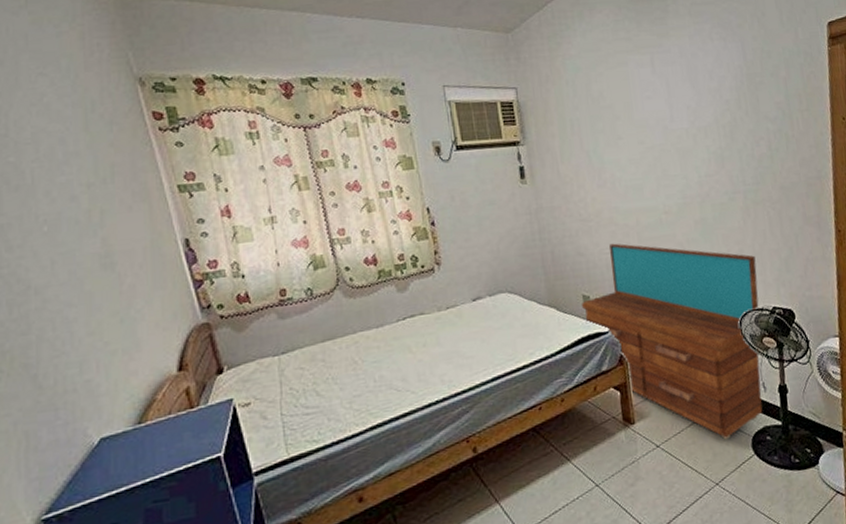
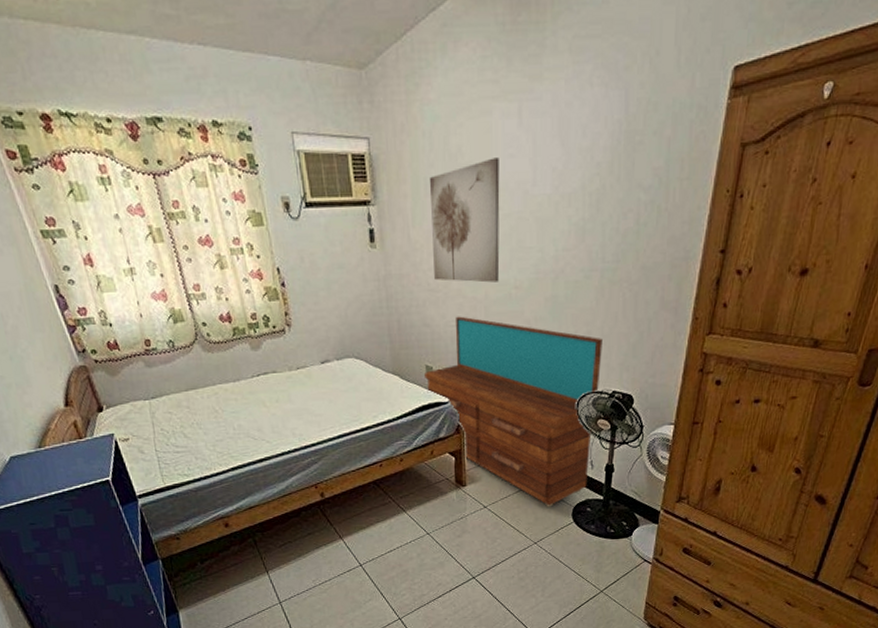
wall art: none [574,99,648,211] -> present [429,157,500,283]

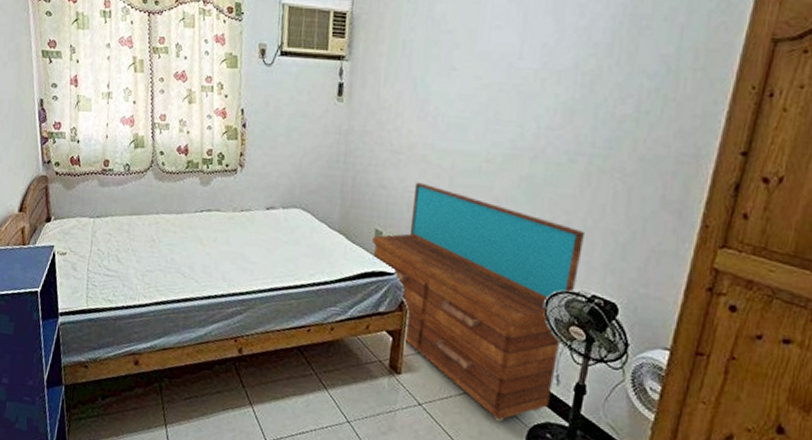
wall art: present [429,157,500,283] -> none [399,27,485,153]

